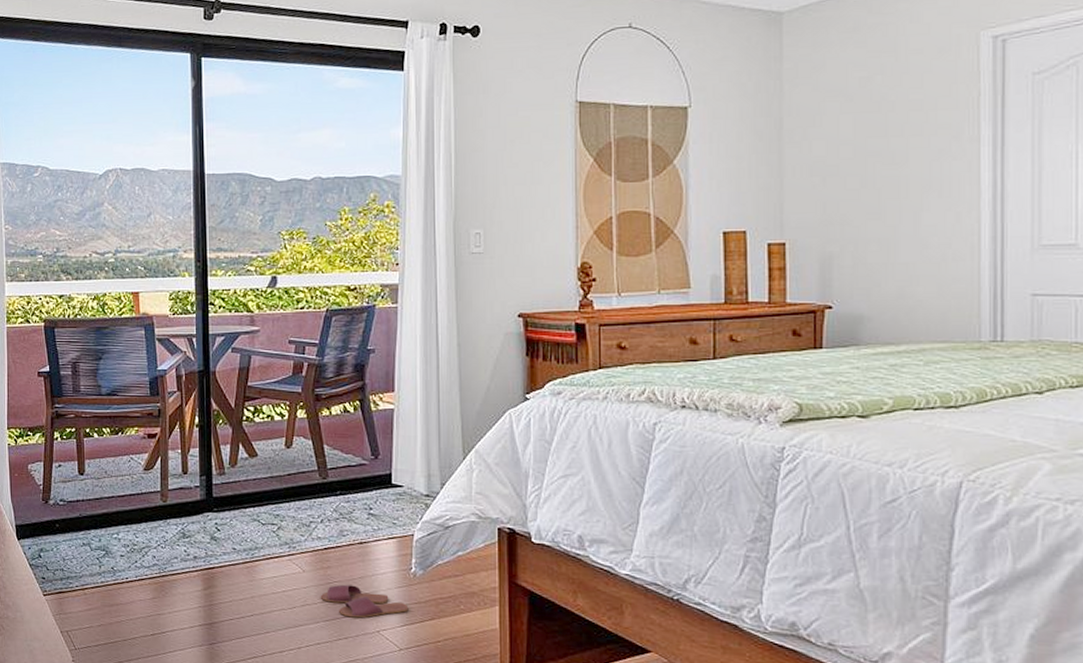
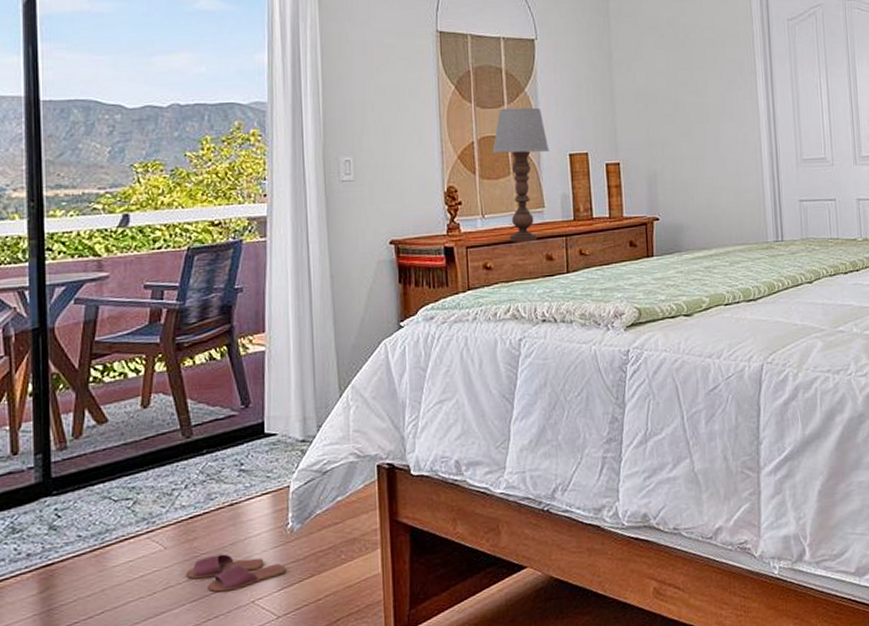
table lamp: none [633,181,700,324] -> present [492,107,550,243]

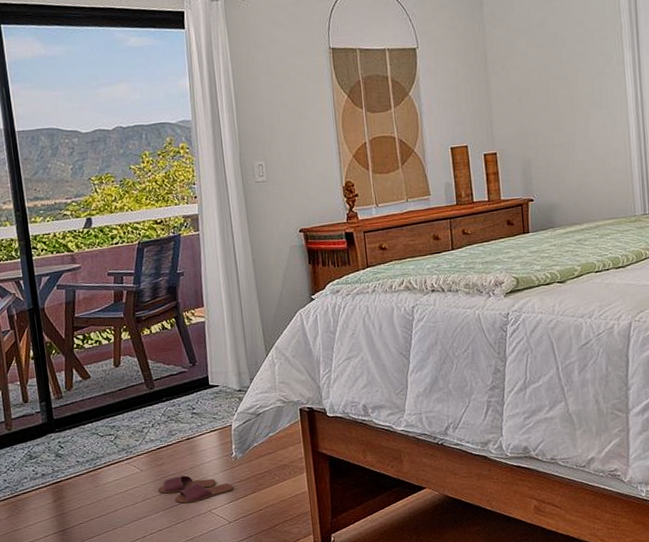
table lamp: present [492,107,550,243] -> none [383,108,433,226]

